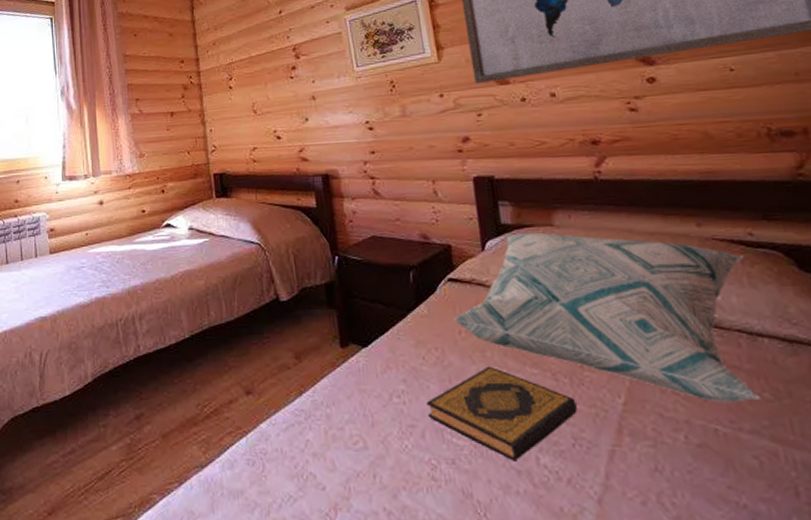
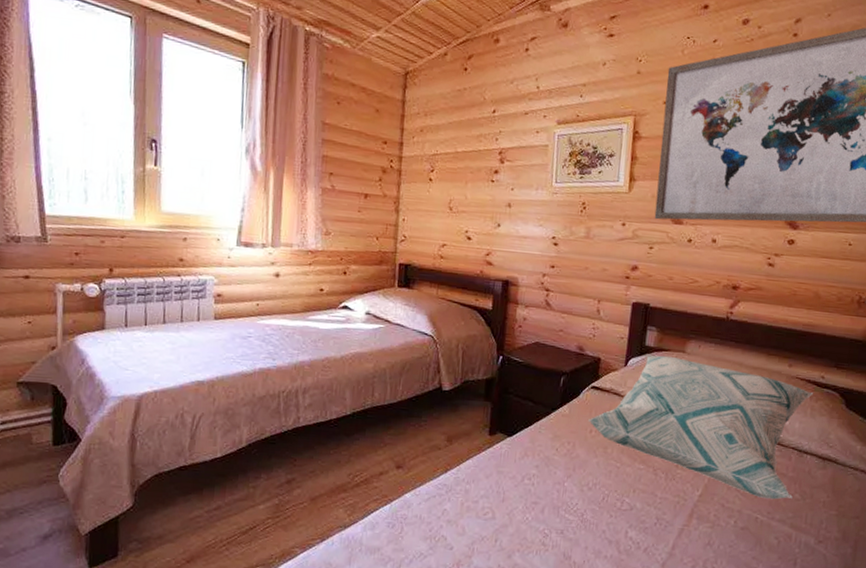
hardback book: present [427,366,577,461] -> none [550,460,666,534]

